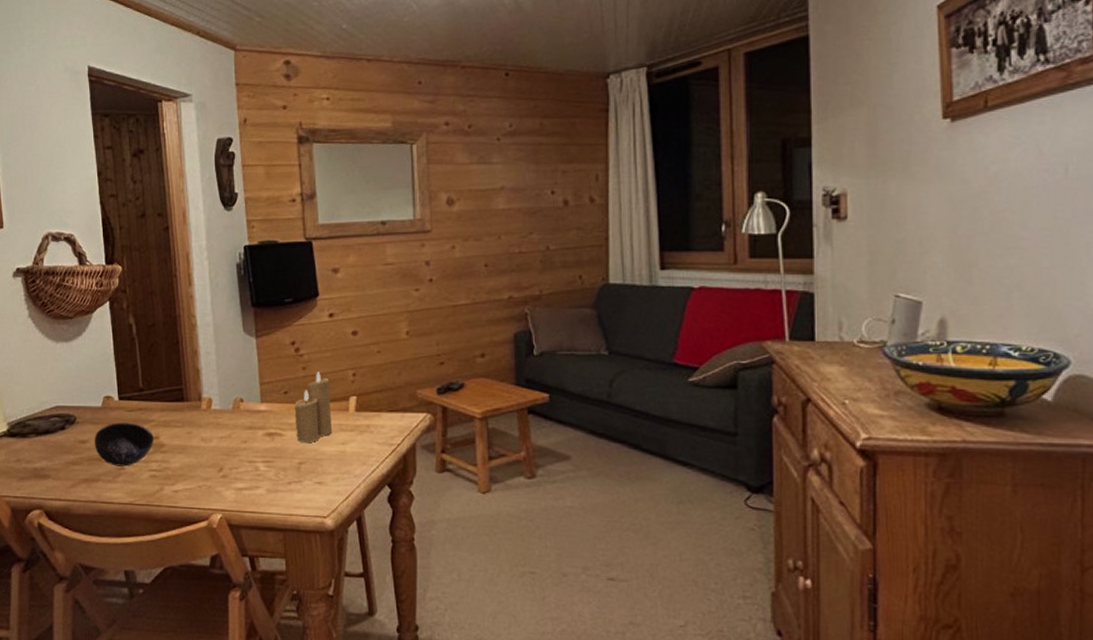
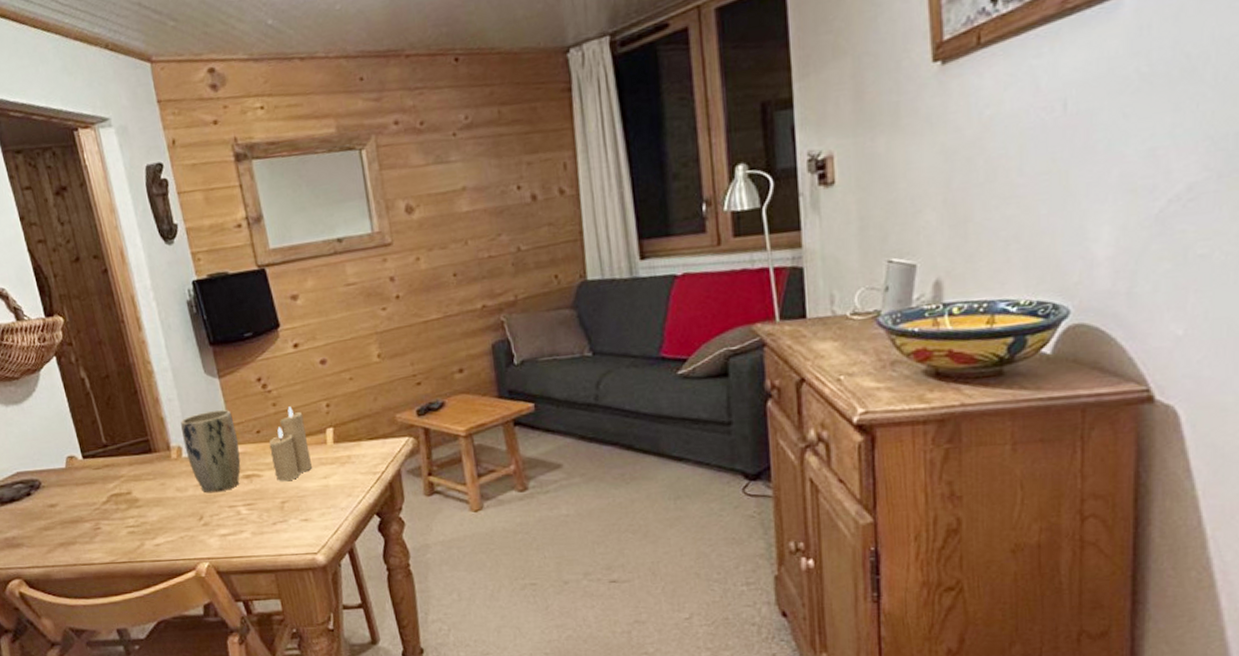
bowl: present [94,422,154,467] -> none [63,480,127,527]
plant pot: none [214,367,265,447] -> present [180,409,241,494]

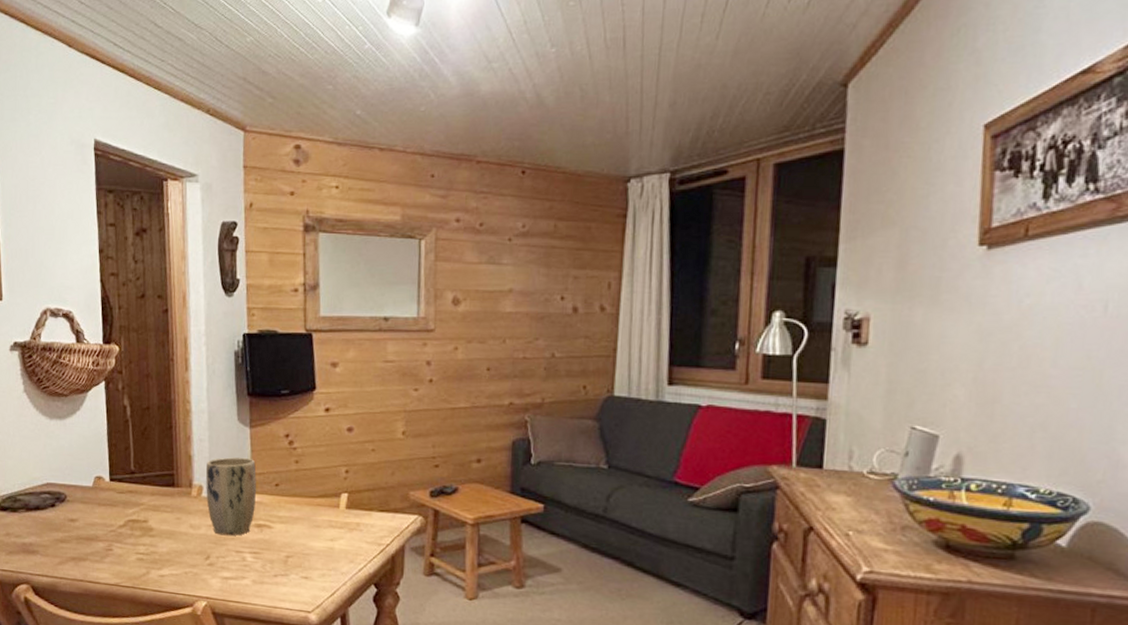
candle: present [269,406,312,481] -> none [284,466,322,537]

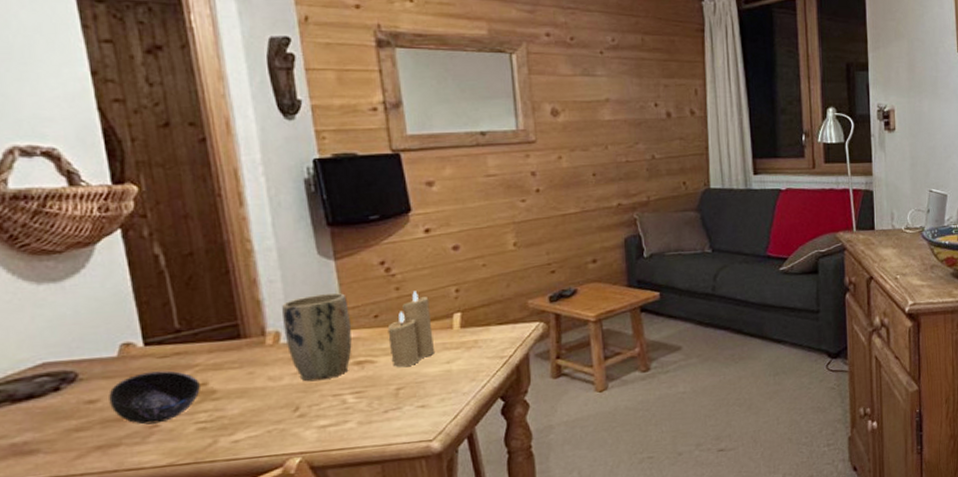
bowl: none [83,503,143,548] -> present [108,370,200,425]
candle: none [284,466,322,537] -> present [387,291,434,367]

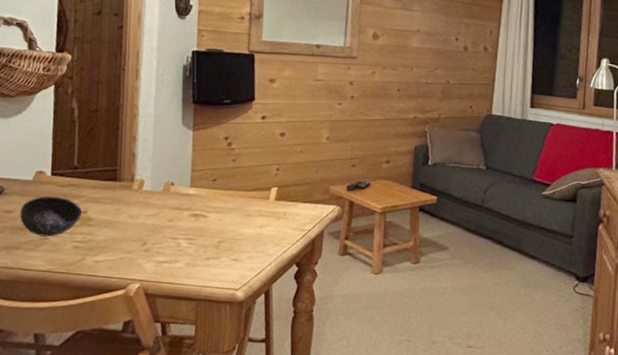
plant pot: present [281,292,352,382] -> none [147,156,196,225]
candle: present [387,291,434,367] -> none [219,164,256,224]

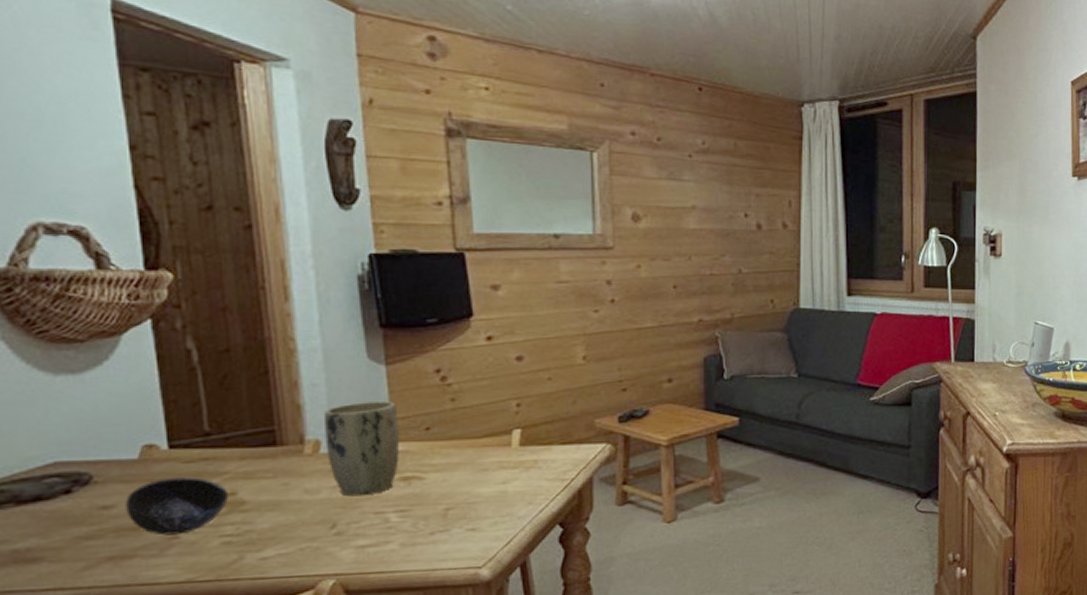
plant pot: none [147,156,196,225] -> present [323,400,399,497]

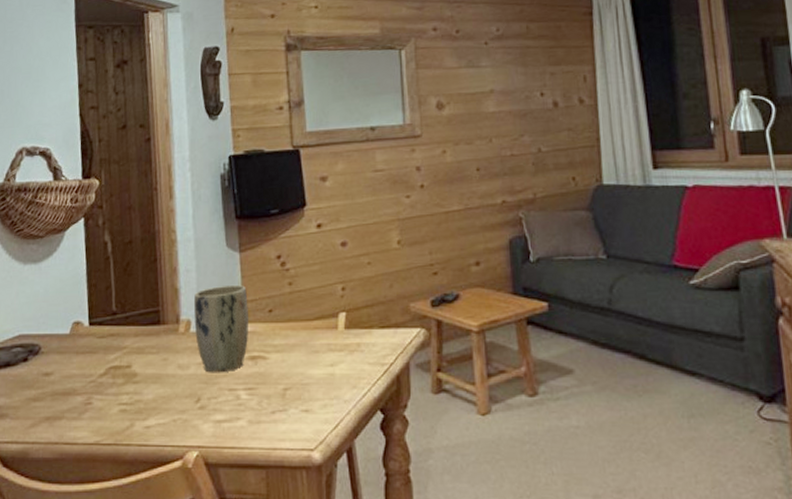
bowl: present [126,477,228,536] -> none [59,351,125,401]

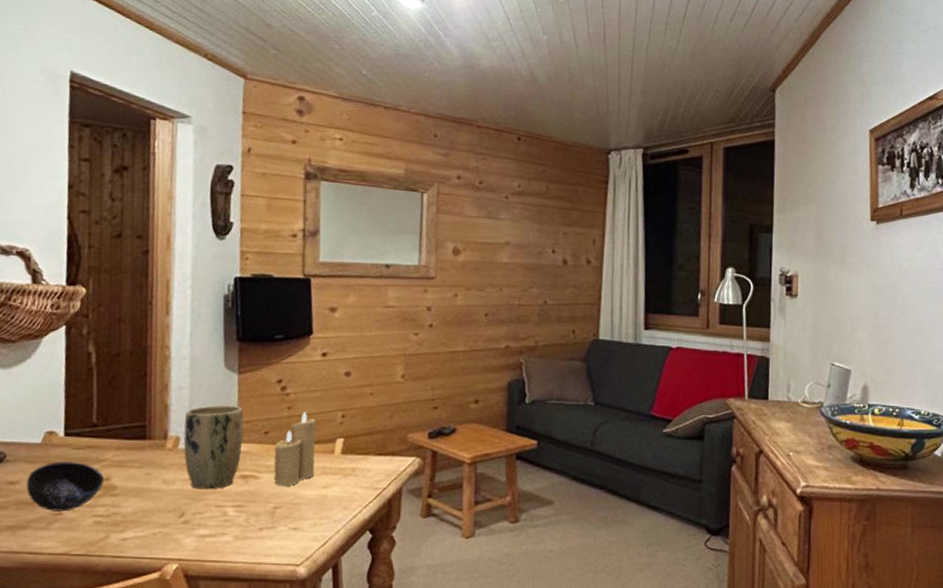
bowl: none [59,351,125,401] -> present [26,461,104,512]
candle: none [279,287,320,365] -> present [273,412,316,486]

